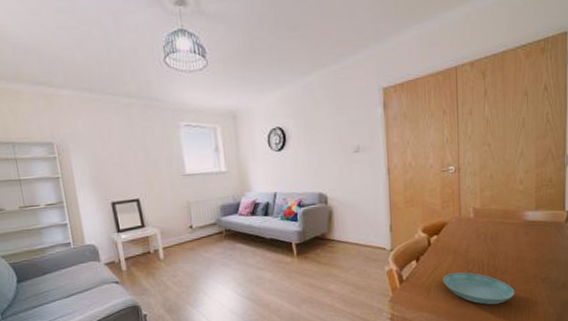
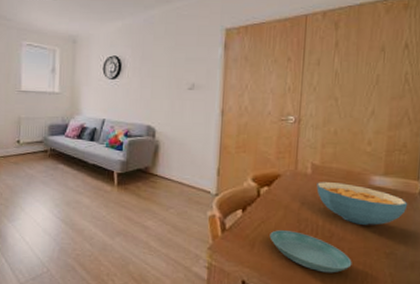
cereal bowl: none [479,222,557,257] -> present [316,182,408,225]

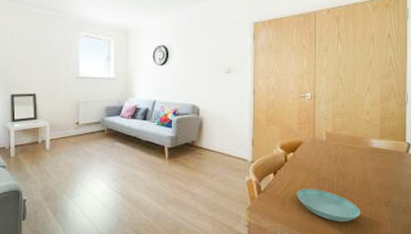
cereal bowl: present [316,182,408,225] -> none [331,146,399,180]

